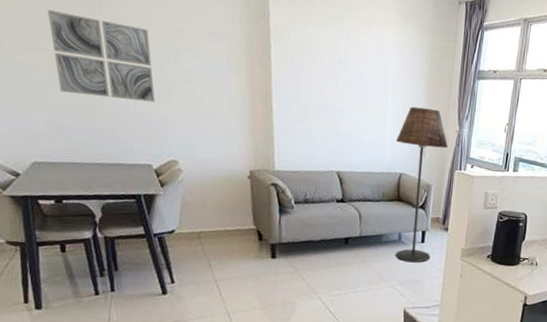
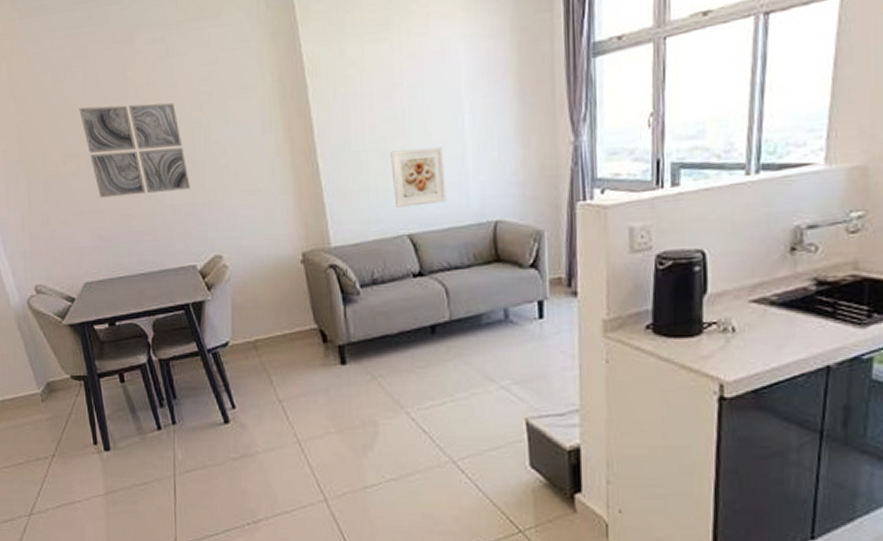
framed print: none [329,110,370,154] -> present [390,147,447,208]
floor lamp: present [395,106,448,263] -> none [483,117,560,350]

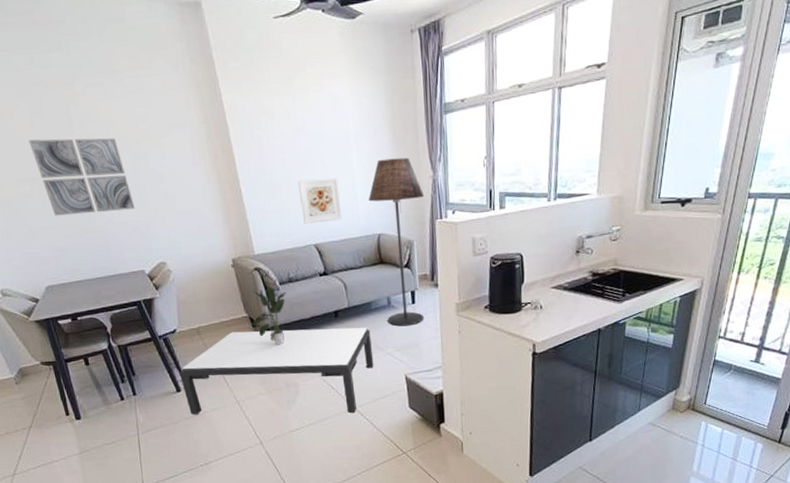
coffee table: none [229,347,482,467] -> present [179,327,374,415]
potted plant: none [320,291,368,369] -> present [250,287,286,345]
floor lamp: none [483,117,560,350] -> present [369,157,424,327]

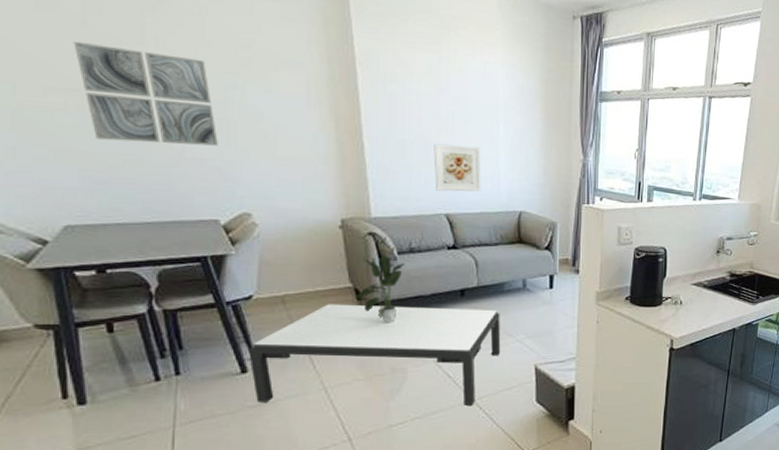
floor lamp: present [369,157,424,327] -> none [513,135,572,312]

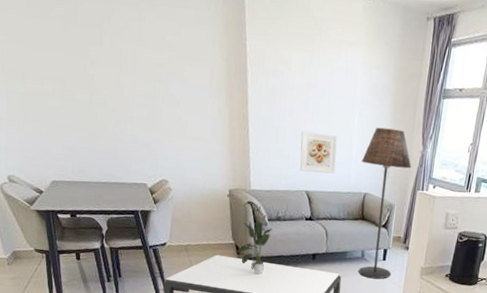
wall art: present [73,42,218,146] -> none [59,43,148,126]
floor lamp: none [513,135,572,312] -> present [358,127,411,280]

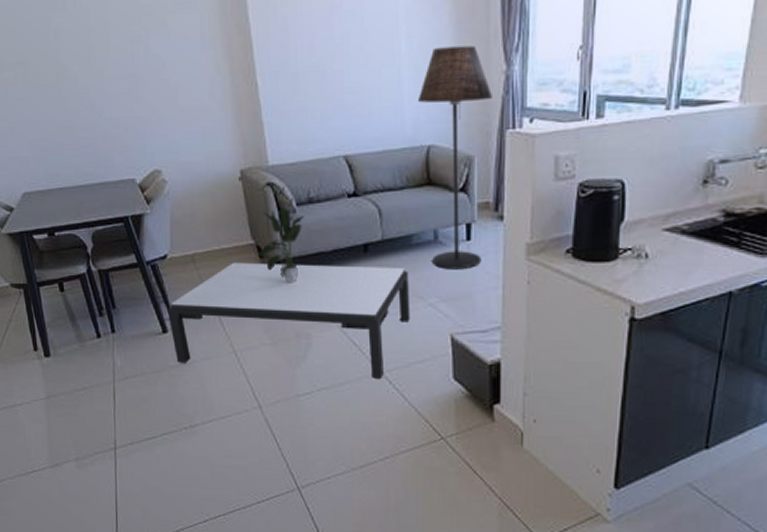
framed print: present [300,131,338,174] -> none [328,70,382,129]

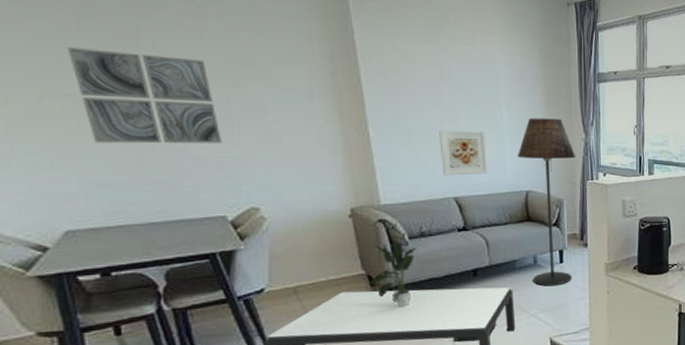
wall art: none [15,14,129,109] -> present [67,48,222,144]
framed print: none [328,70,382,129] -> present [439,130,488,175]

